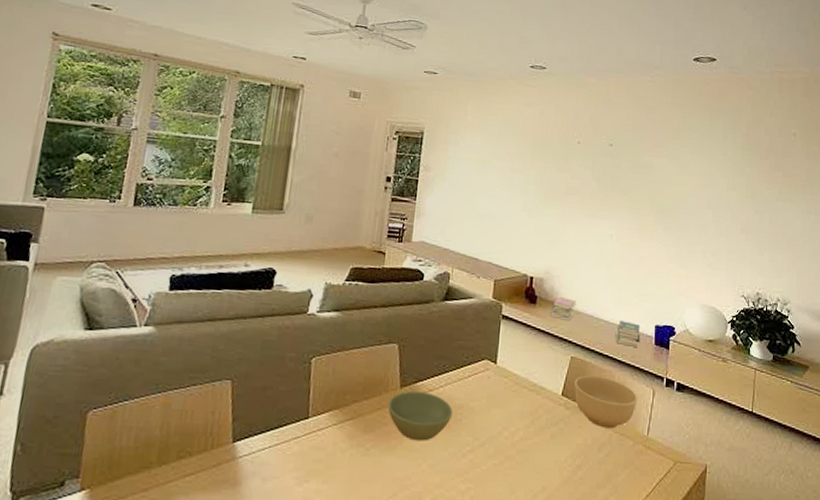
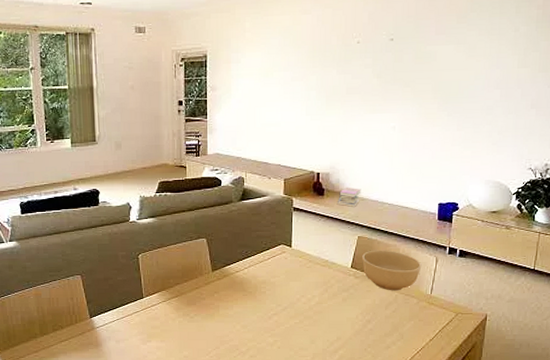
soup bowl: present [388,391,453,441] -> none [204,273,258,309]
books: present [615,320,641,347] -> none [399,202,424,223]

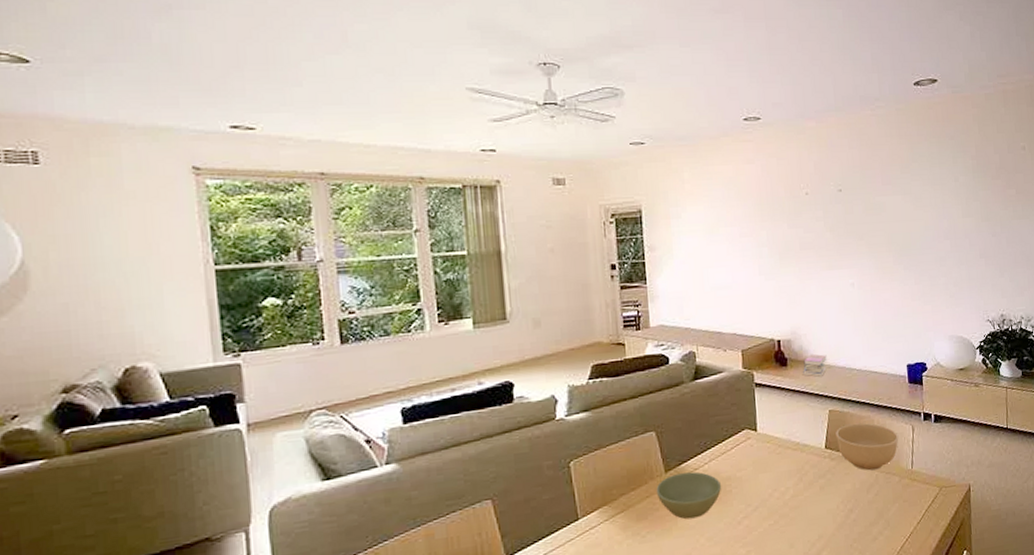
soup bowl: none [204,273,258,309] -> present [656,471,722,520]

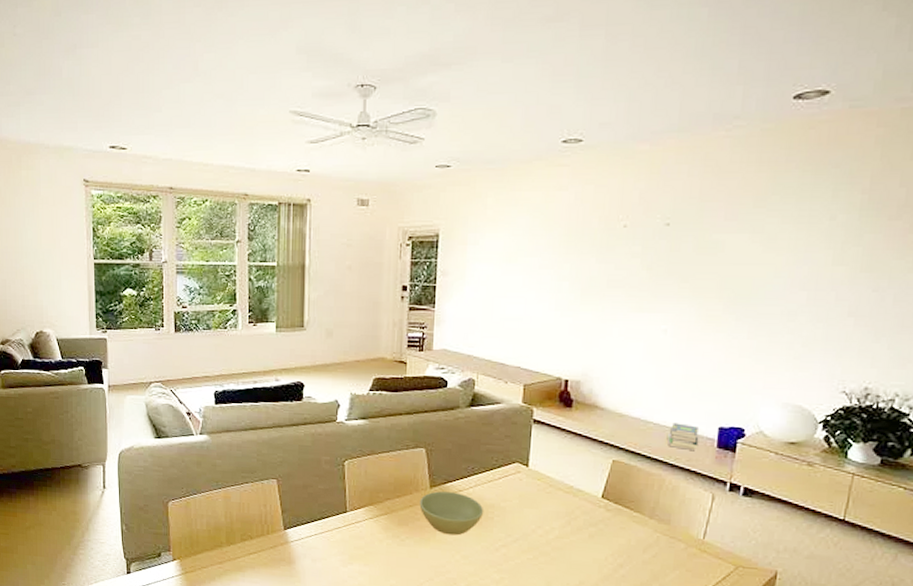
books: present [802,353,827,377] -> none [587,399,620,424]
bowl: present [836,423,899,471] -> none [616,478,693,532]
books: none [869,366,895,390] -> present [667,423,699,450]

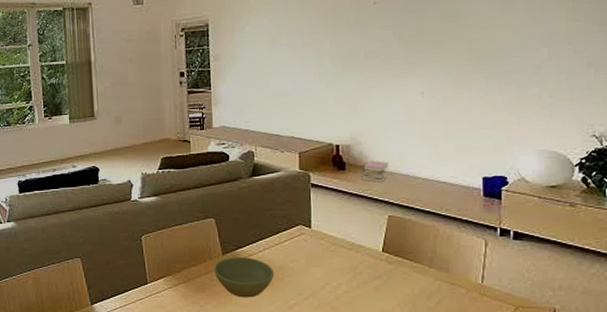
books: none [587,399,620,424] -> present [361,160,389,182]
books: present [667,423,699,450] -> none [436,176,466,201]

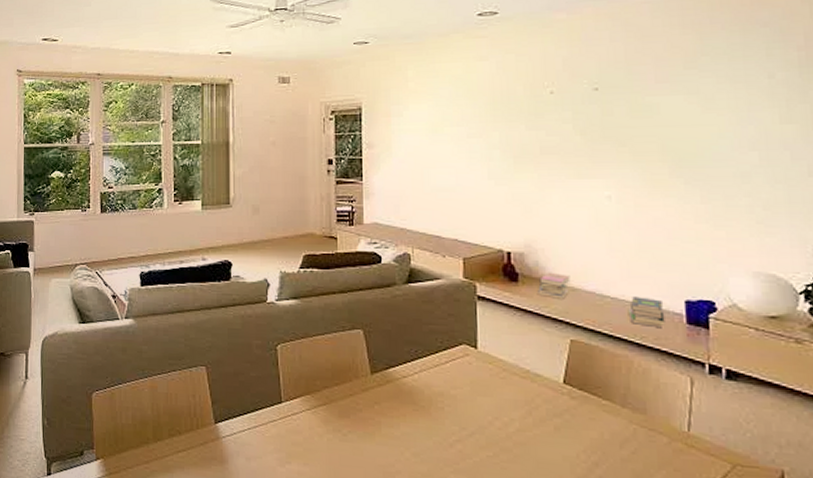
soup bowl: present [214,257,275,298] -> none [360,378,433,429]
books: none [436,176,466,201] -> present [628,296,665,327]

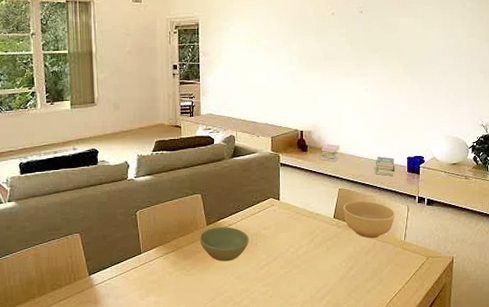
soup bowl: none [360,378,433,429] -> present [199,227,250,262]
bowl: none [579,360,670,423] -> present [343,200,396,239]

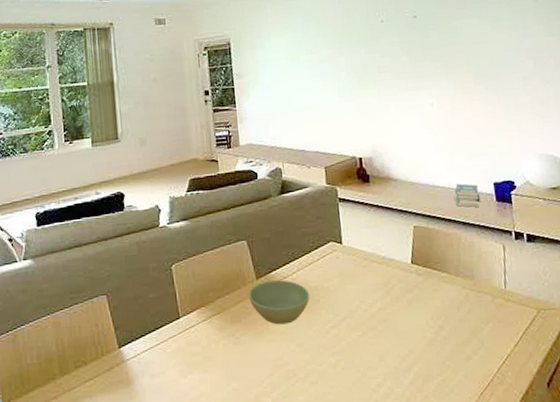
books: present [319,143,340,162] -> none [384,171,409,193]
bowl: present [343,200,396,239] -> none [421,239,489,288]

